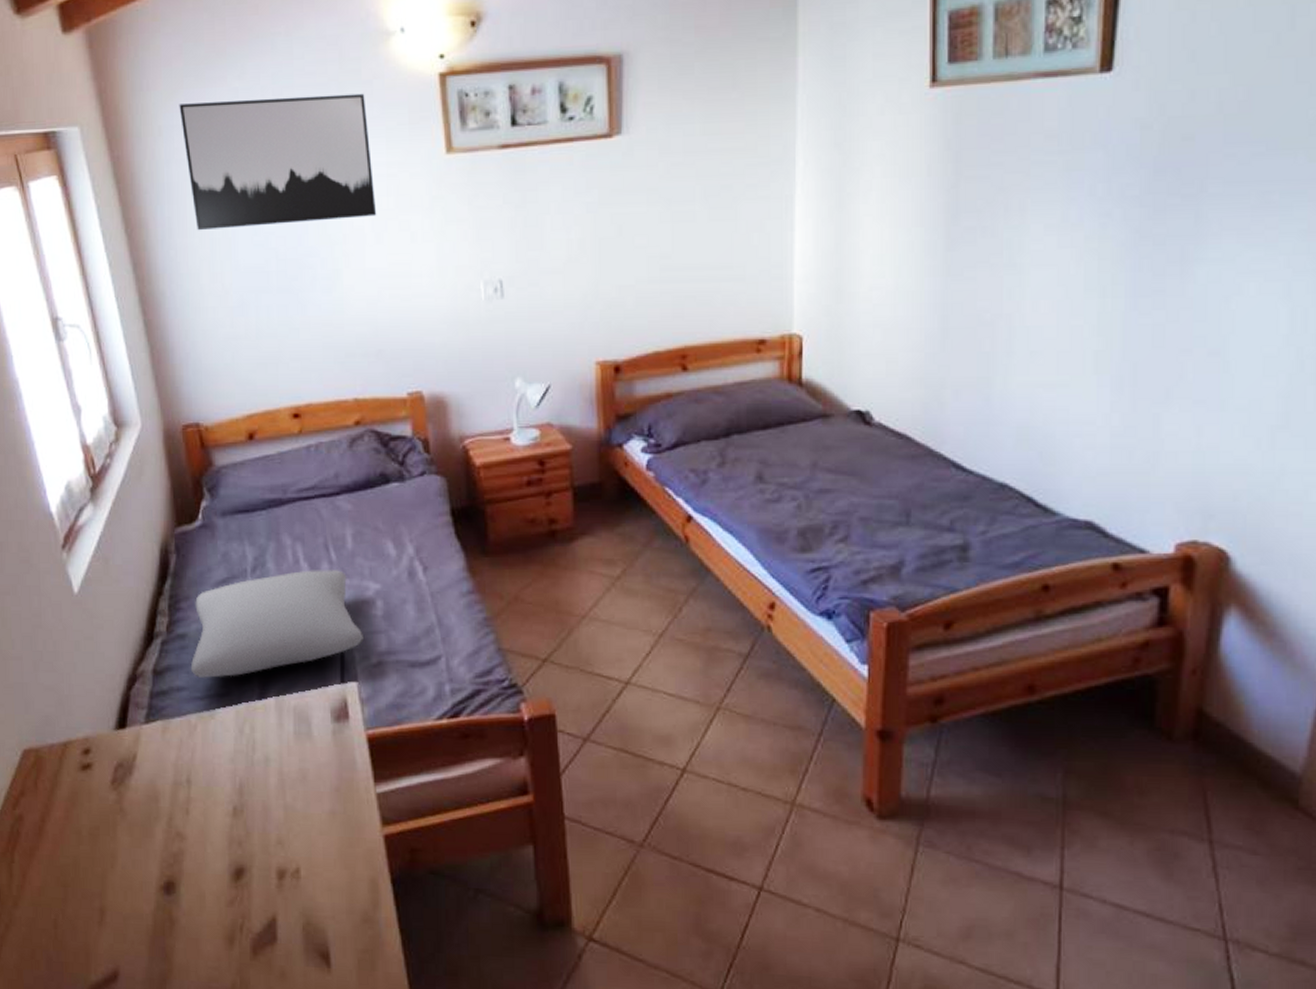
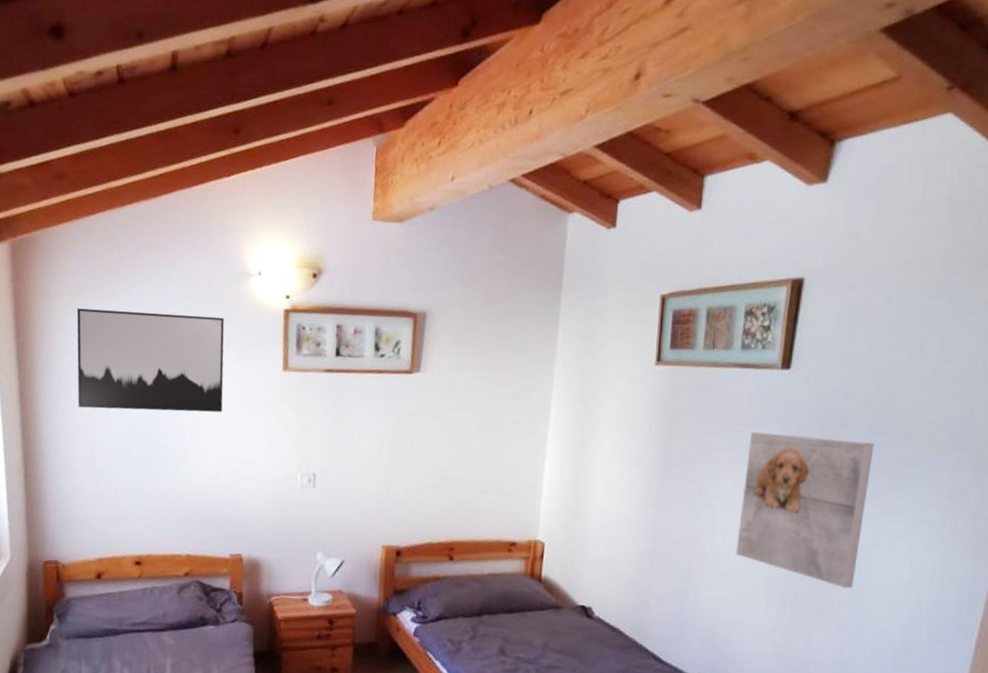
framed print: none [1053,156,1232,353] -> present [736,432,874,589]

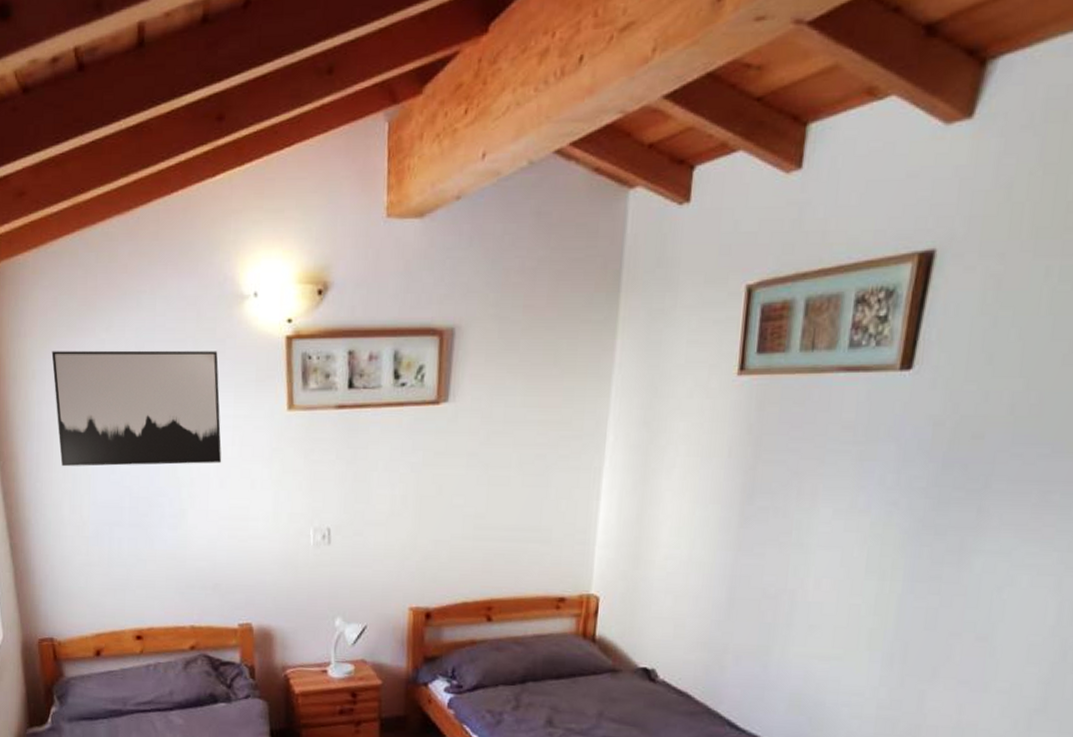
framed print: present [736,432,874,589] -> none [833,451,1018,638]

